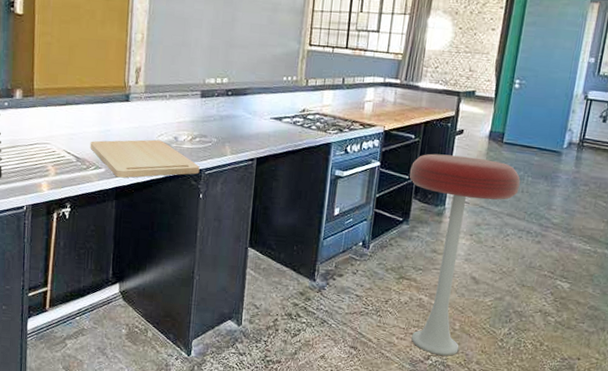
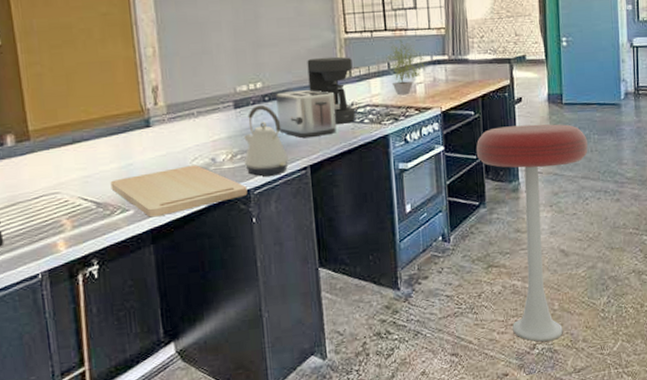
kettle: none [201,98,239,161] -> present [244,105,288,177]
toaster: none [235,89,290,134] -> present [276,89,337,139]
coffee maker: none [268,64,311,127] -> present [307,56,355,124]
potted plant: none [339,58,379,111] -> present [383,39,426,96]

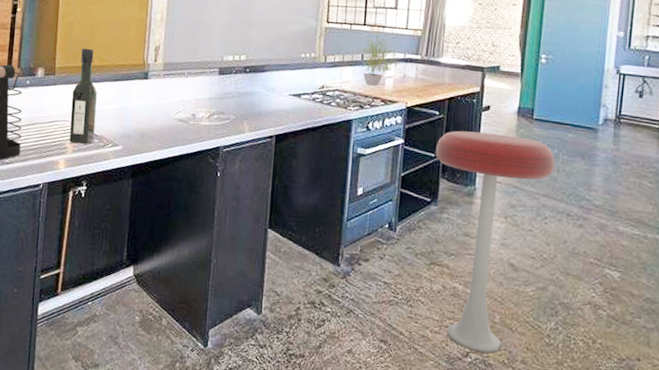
bottle: none [58,101,97,218] -> present [69,48,97,145]
cutting board: present [110,165,248,218] -> none [108,116,218,156]
kettle: present [244,105,288,177] -> none [218,75,258,139]
toaster: present [276,89,337,139] -> none [253,66,308,111]
coffee maker: present [307,56,355,124] -> none [286,41,329,103]

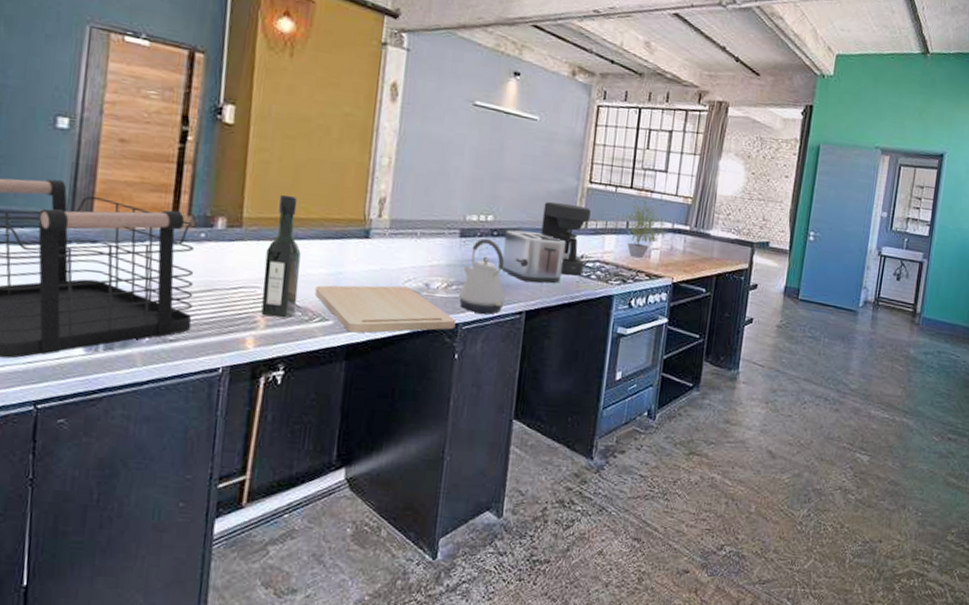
cutting board: none [108,116,218,156] -> present [314,285,456,333]
kettle: none [218,75,258,139] -> present [458,238,505,315]
toaster: none [253,66,308,111] -> present [501,229,566,283]
coffee maker: none [286,41,329,103] -> present [541,201,591,276]
bar stool: present [435,130,555,353] -> none [700,310,817,545]

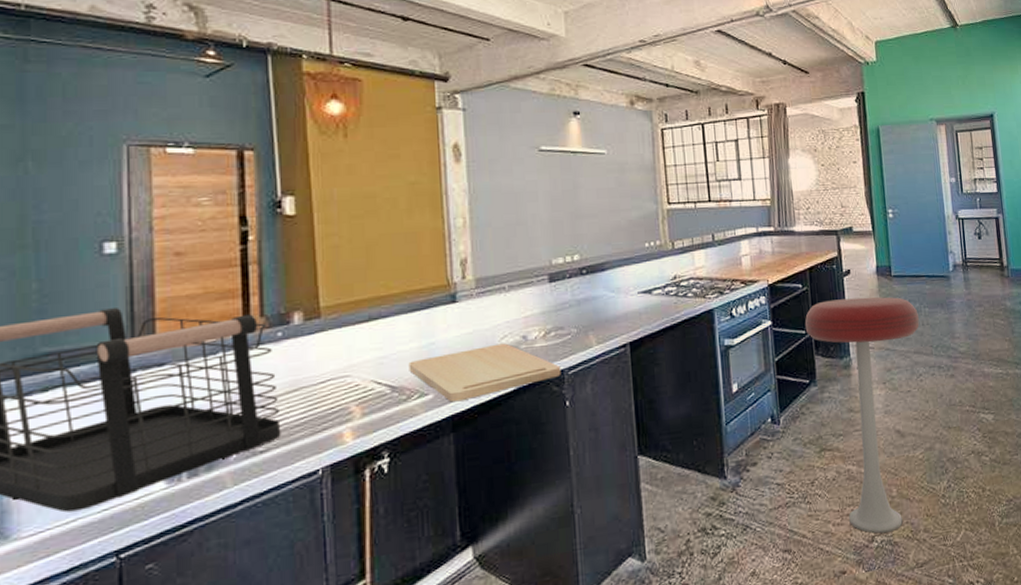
bottle: present [261,194,301,318] -> none [351,275,392,405]
kettle: present [458,238,505,315] -> none [558,279,606,356]
toaster: present [501,229,566,283] -> none [594,261,659,314]
coffee maker: present [541,201,591,276] -> none [628,227,678,298]
potted plant: present [623,200,667,259] -> none [708,210,751,268]
bar stool: none [700,310,817,545] -> present [804,296,920,534]

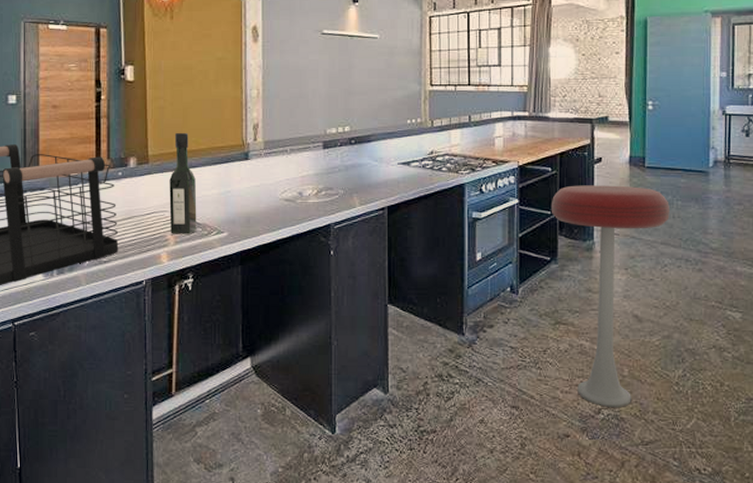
bottle: none [351,275,392,405] -> present [169,132,197,234]
cutting board: present [408,343,561,403] -> none [210,197,328,241]

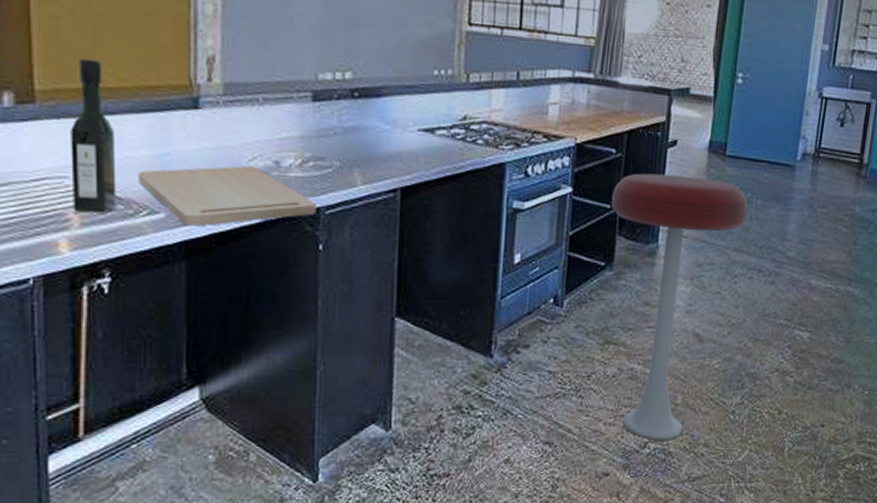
cutting board: none [210,197,328,241] -> present [138,166,317,227]

